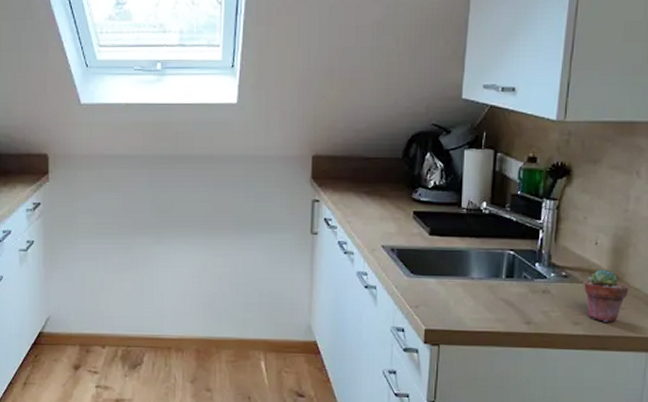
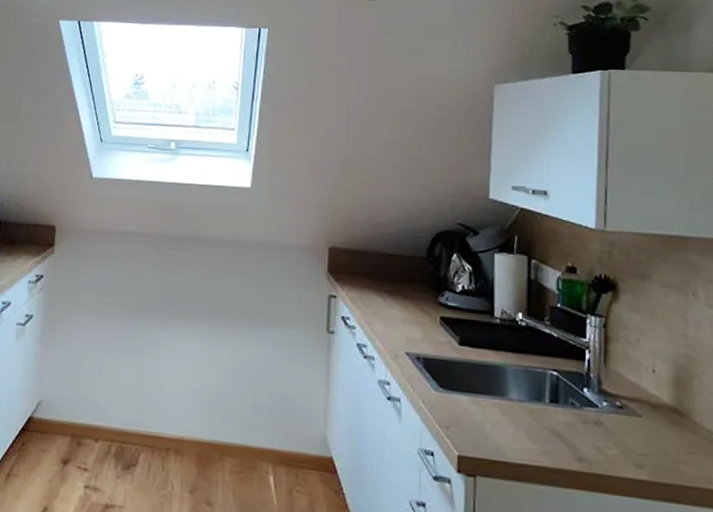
potted succulent: present [584,269,629,322] -> none [644,402,698,469]

